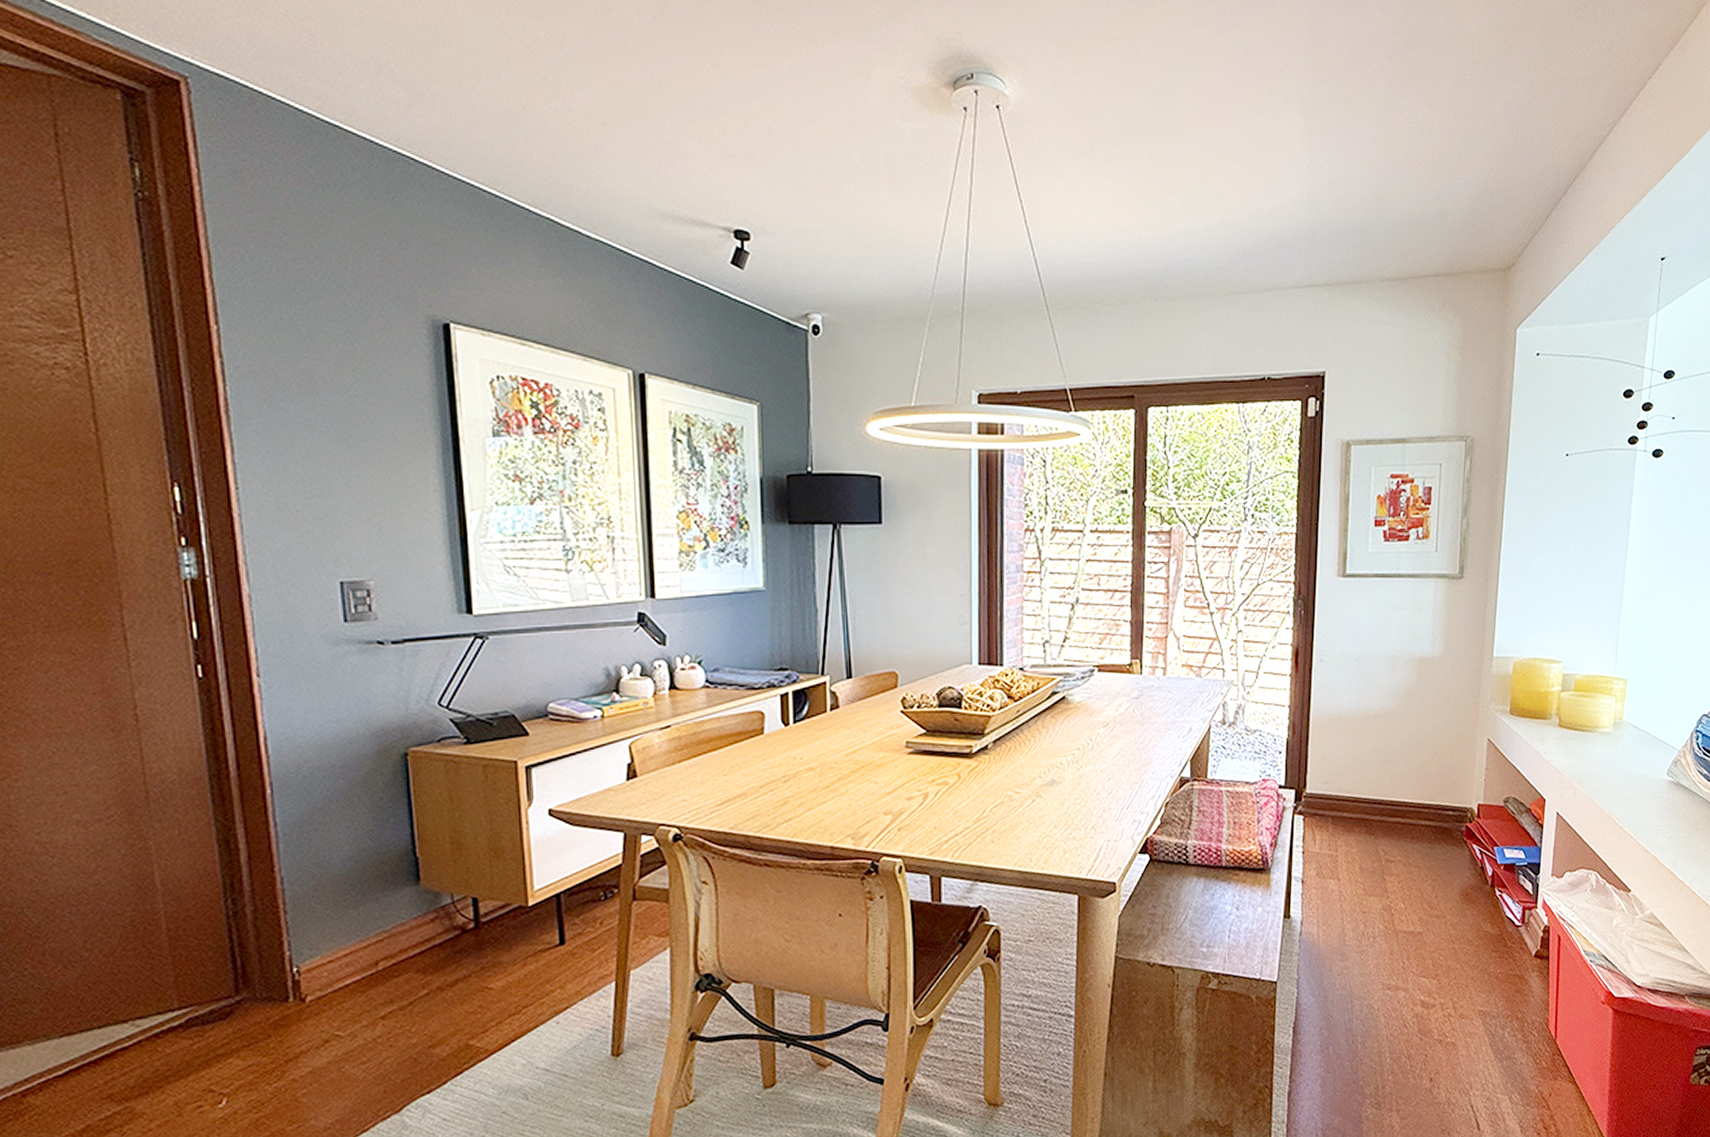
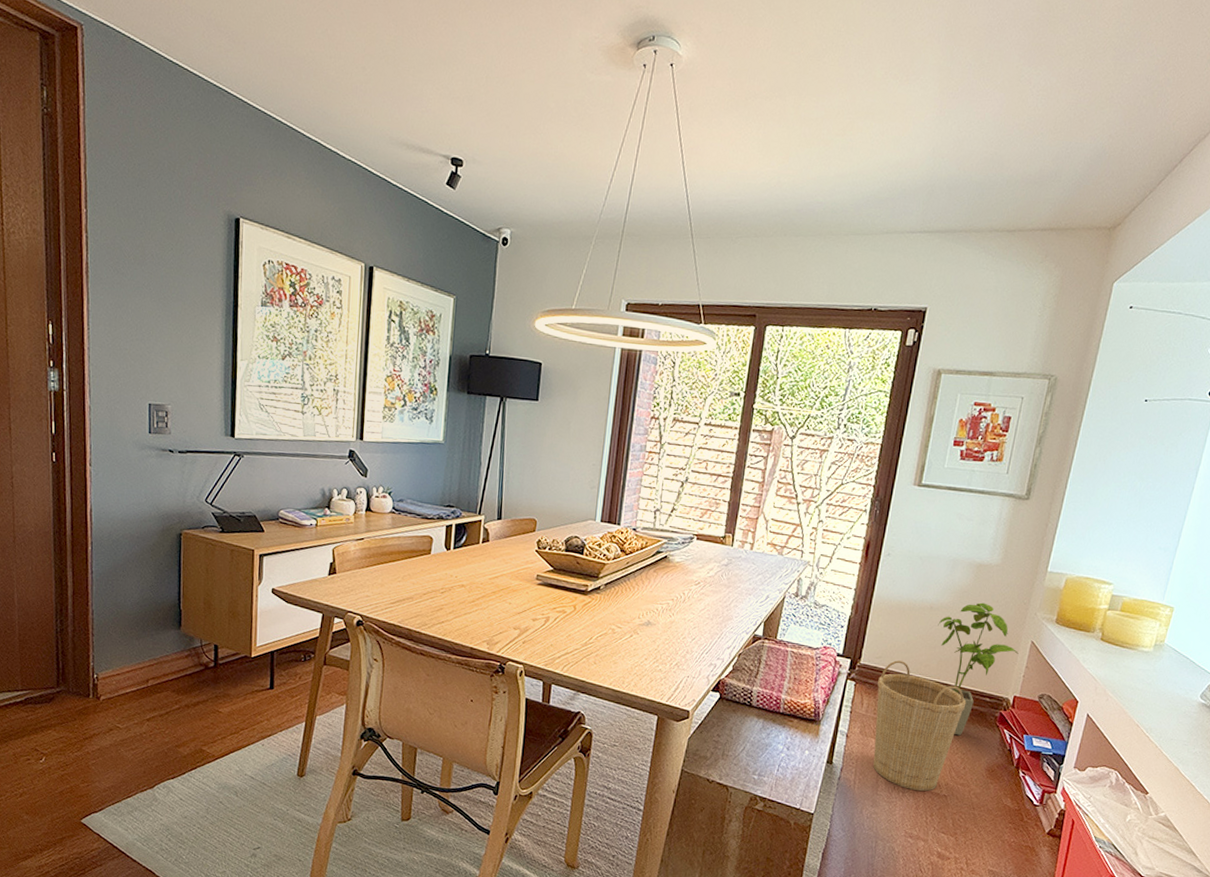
basket: none [1329,783,1429,933] -> present [873,660,967,792]
house plant: none [1385,702,1476,860] -> present [938,602,1019,736]

